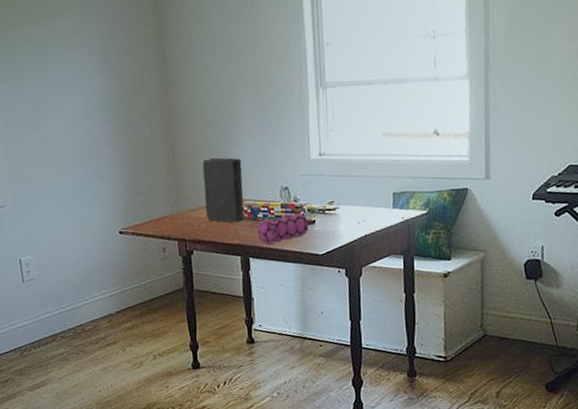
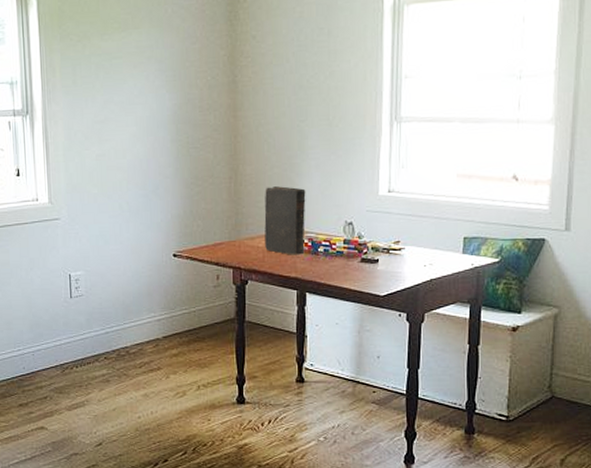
pencil case: present [257,213,309,244] -> none [316,250,372,280]

